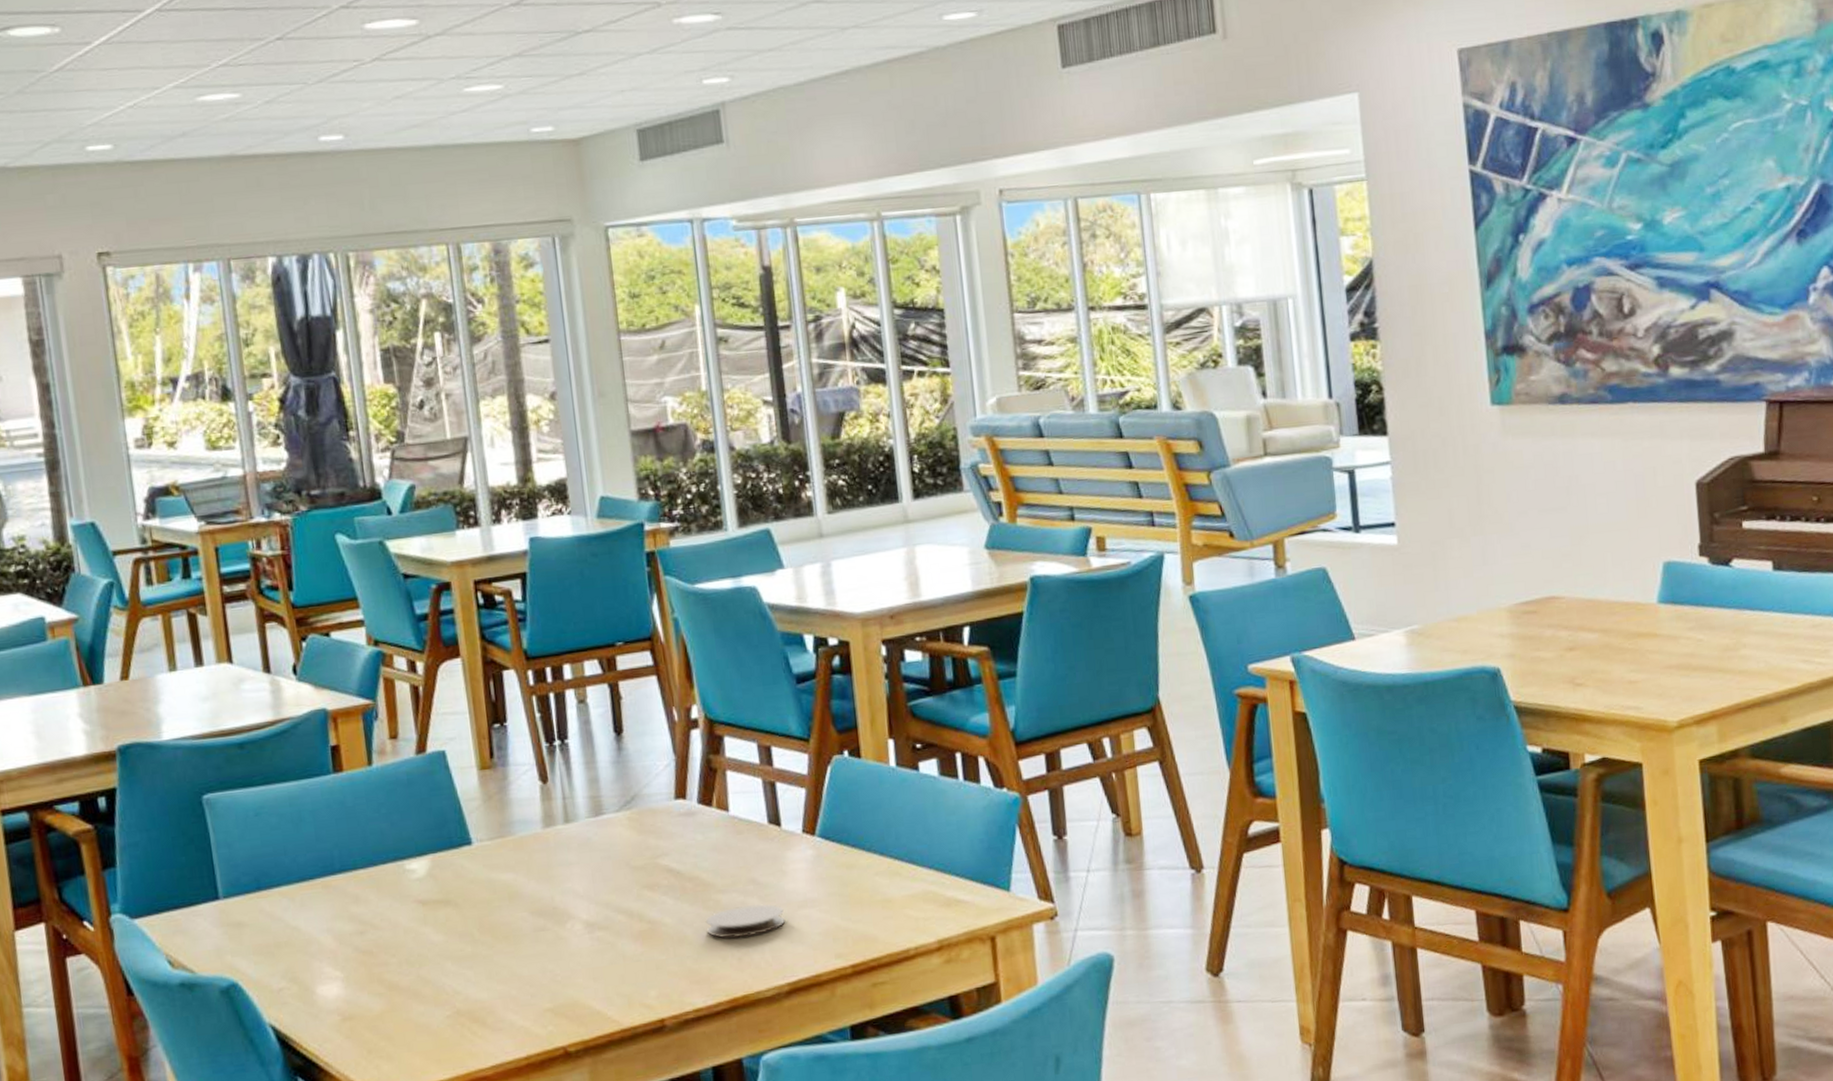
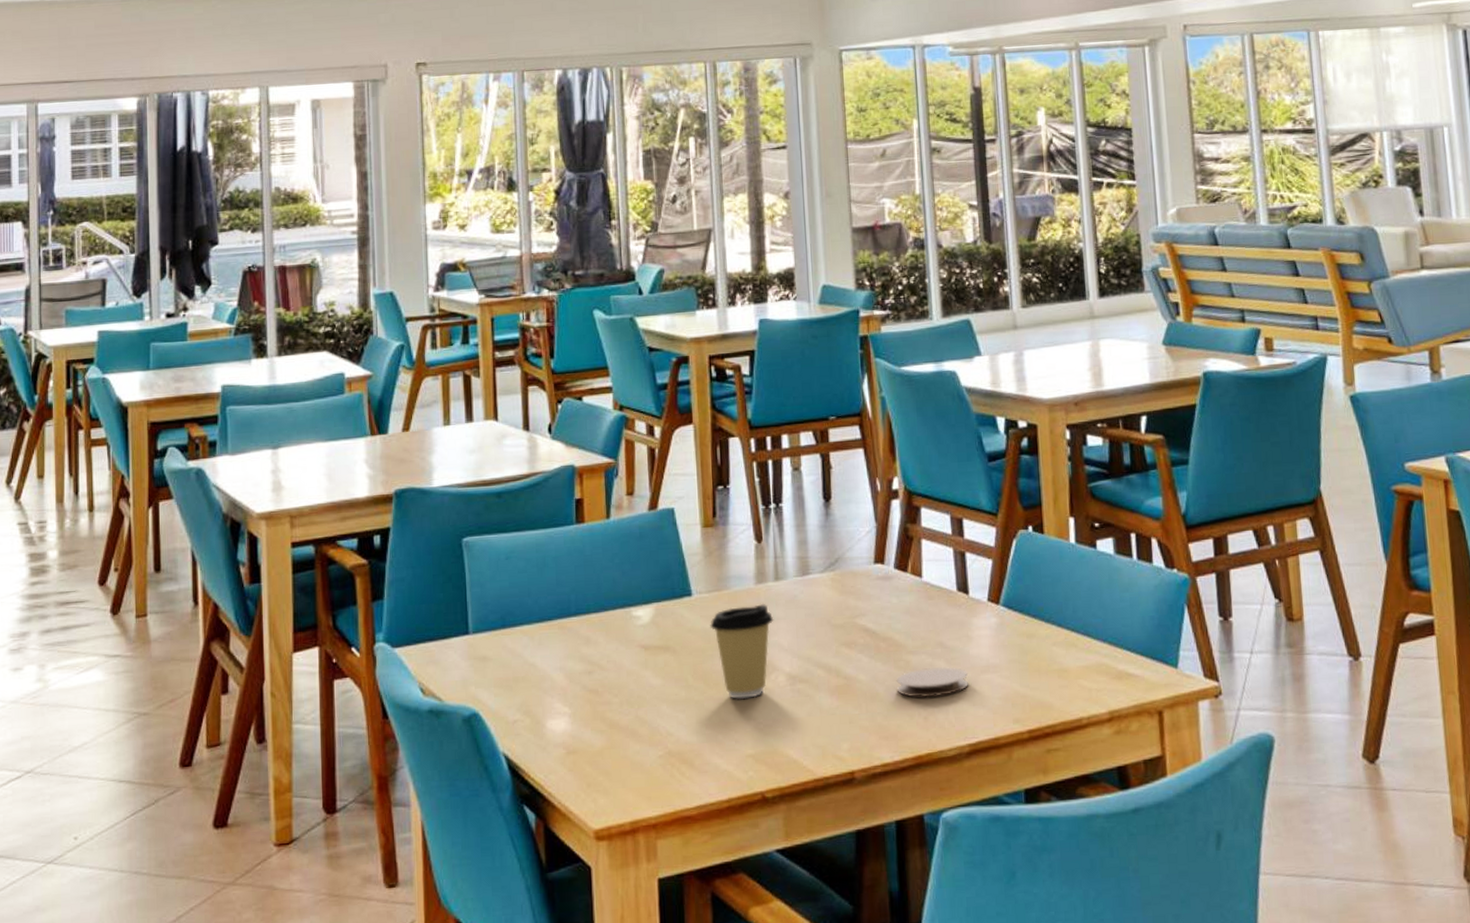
coffee cup: none [494,848,566,951] -> present [710,603,774,699]

